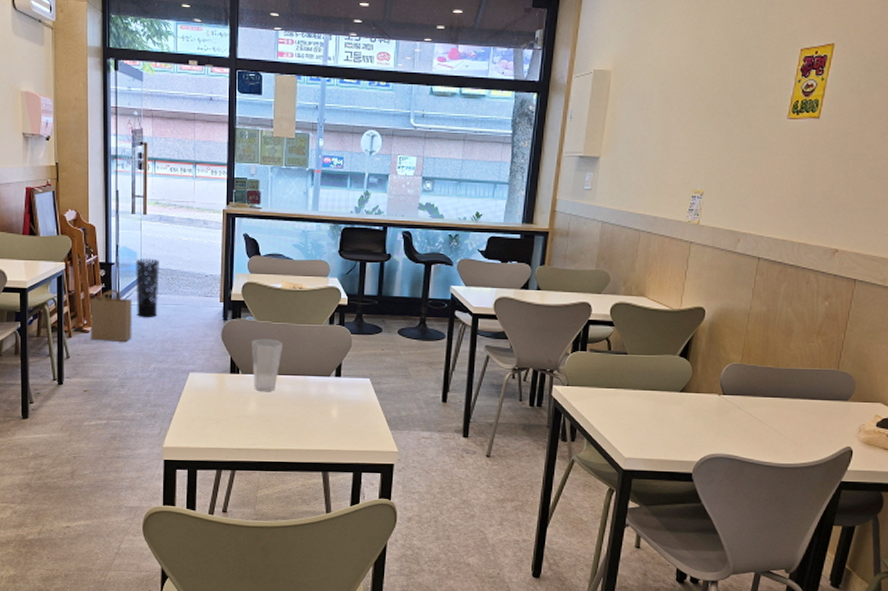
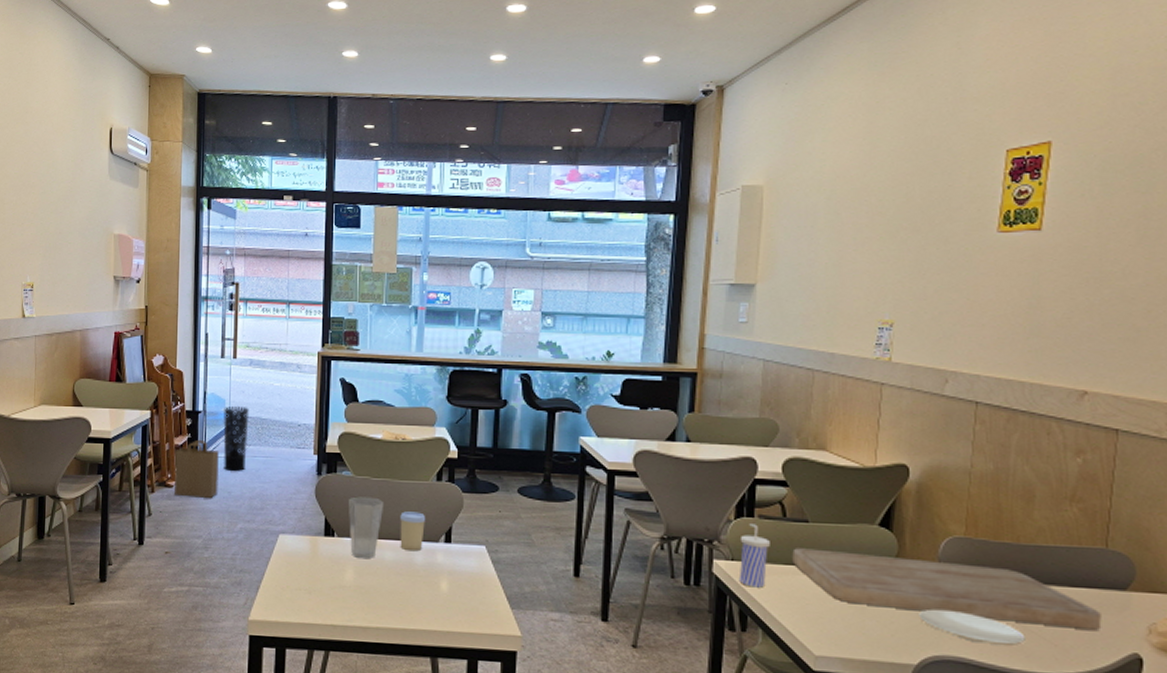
cup: none [297,351,320,385] -> present [400,511,426,552]
beverage cup: none [571,356,597,407] -> present [738,524,770,588]
cutting board: none [613,375,829,431] -> present [792,548,1102,630]
plate: none [703,419,776,444] -> present [919,608,1026,646]

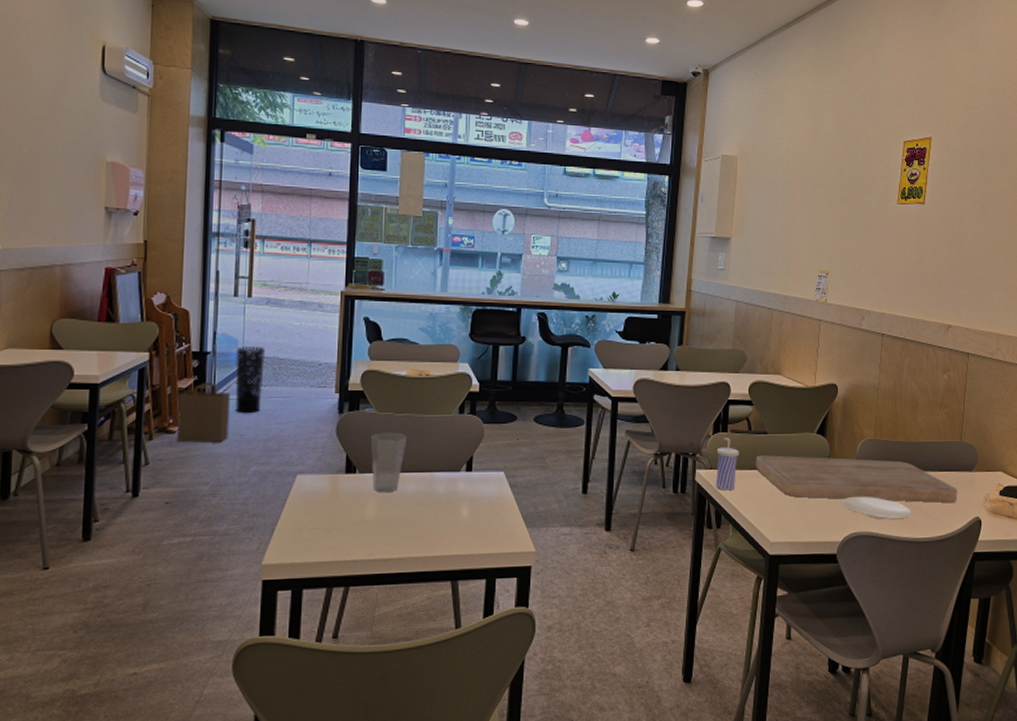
cup: present [400,511,426,552] -> none [422,444,449,482]

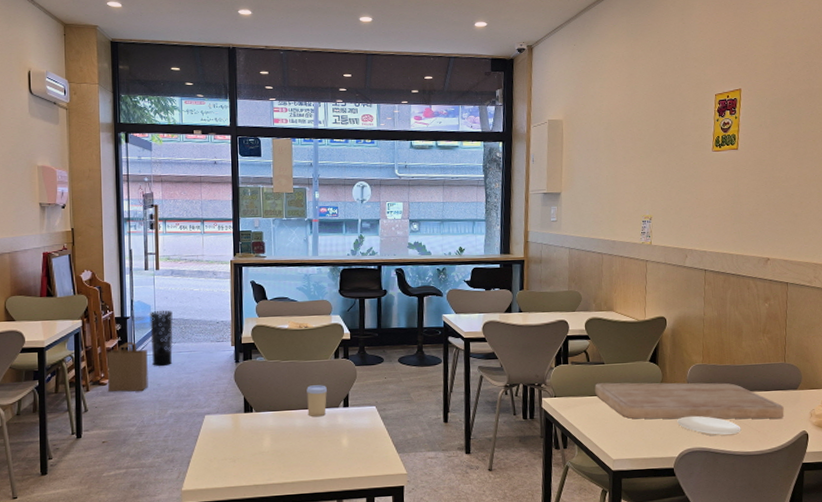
cup: present [370,432,408,492] -> none [262,376,293,427]
cup: none [422,444,449,482] -> present [307,385,328,417]
beverage cup: present [715,438,739,491] -> none [559,369,580,416]

